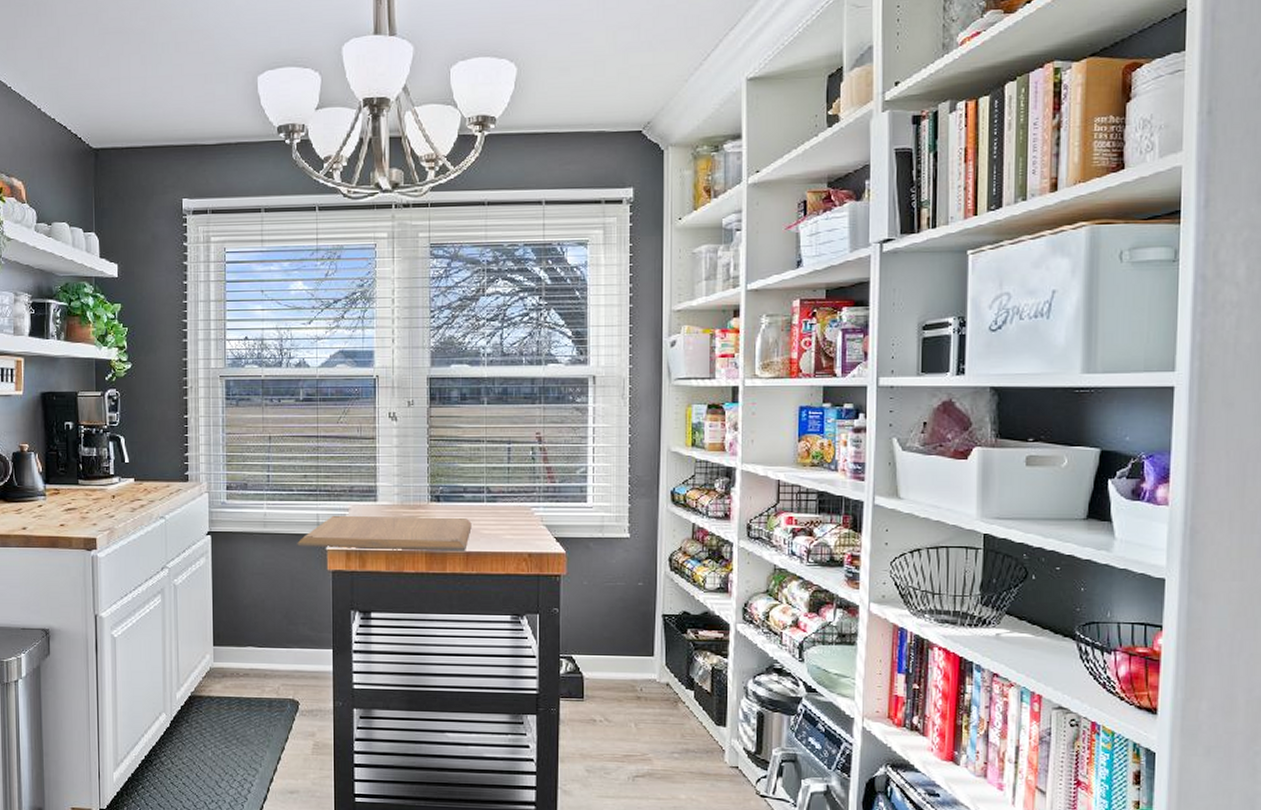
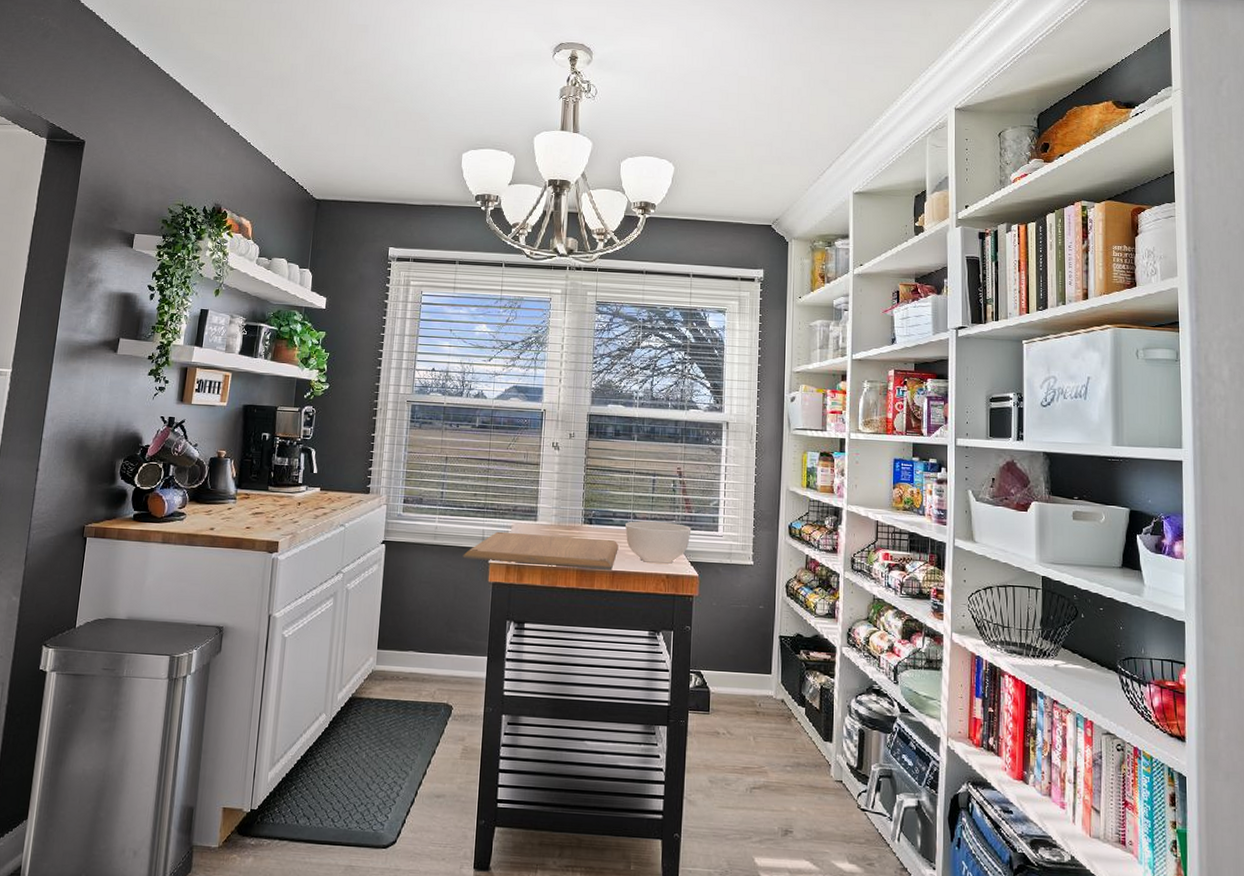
bowl: none [479,494,556,542] -> present [625,520,692,565]

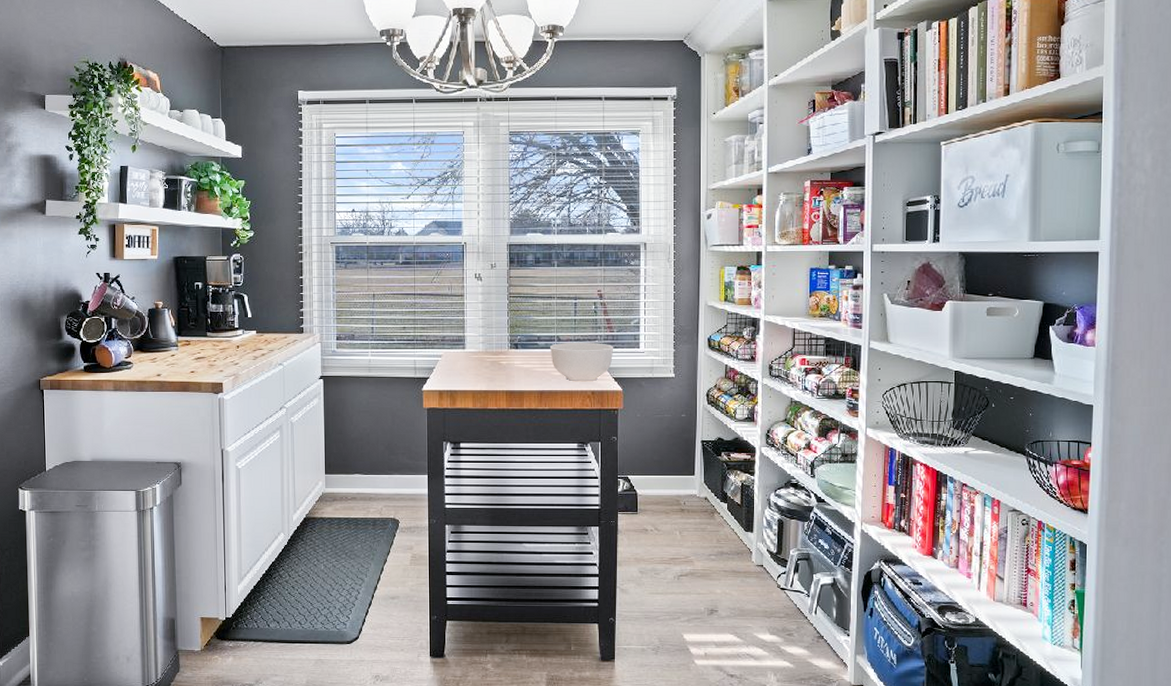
chopping board: present [463,531,619,570] -> none [397,361,545,390]

